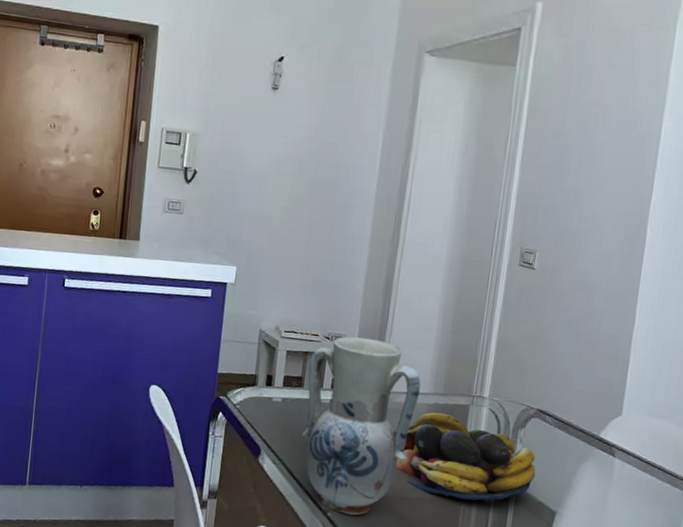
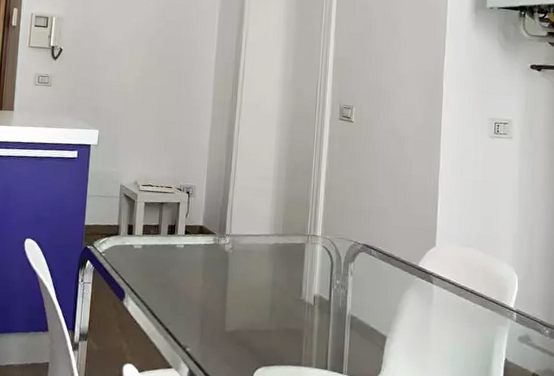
vase: present [302,336,421,515] -> none [161,187,262,349]
fruit bowl: present [395,412,536,501] -> none [244,251,366,330]

